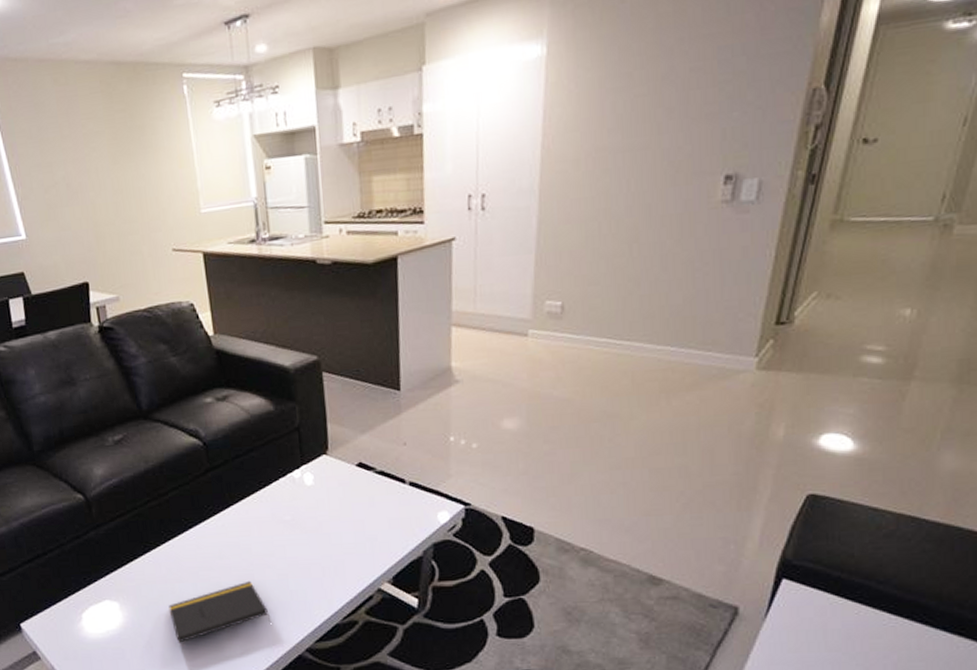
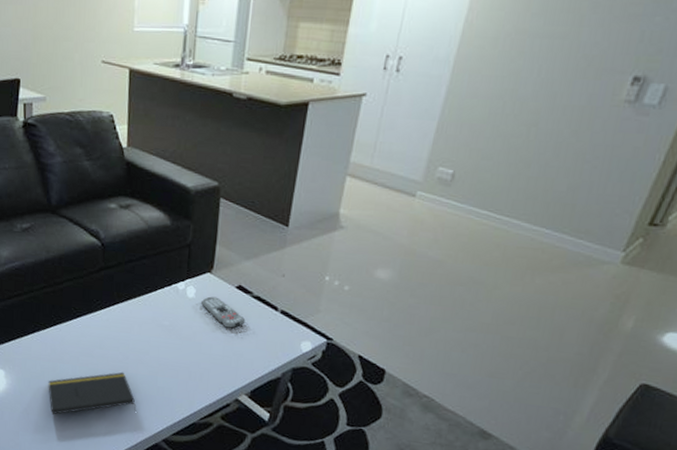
remote control: none [322,479,373,512] -> present [201,296,246,328]

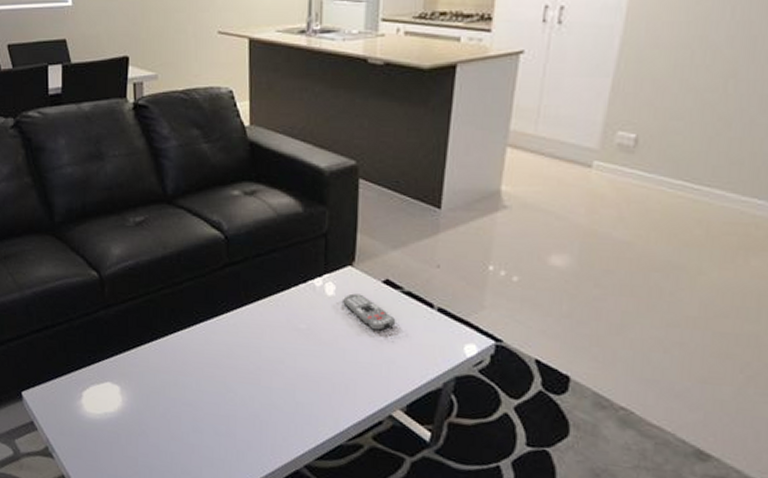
notepad: present [48,372,136,415] -> none [169,385,271,437]

